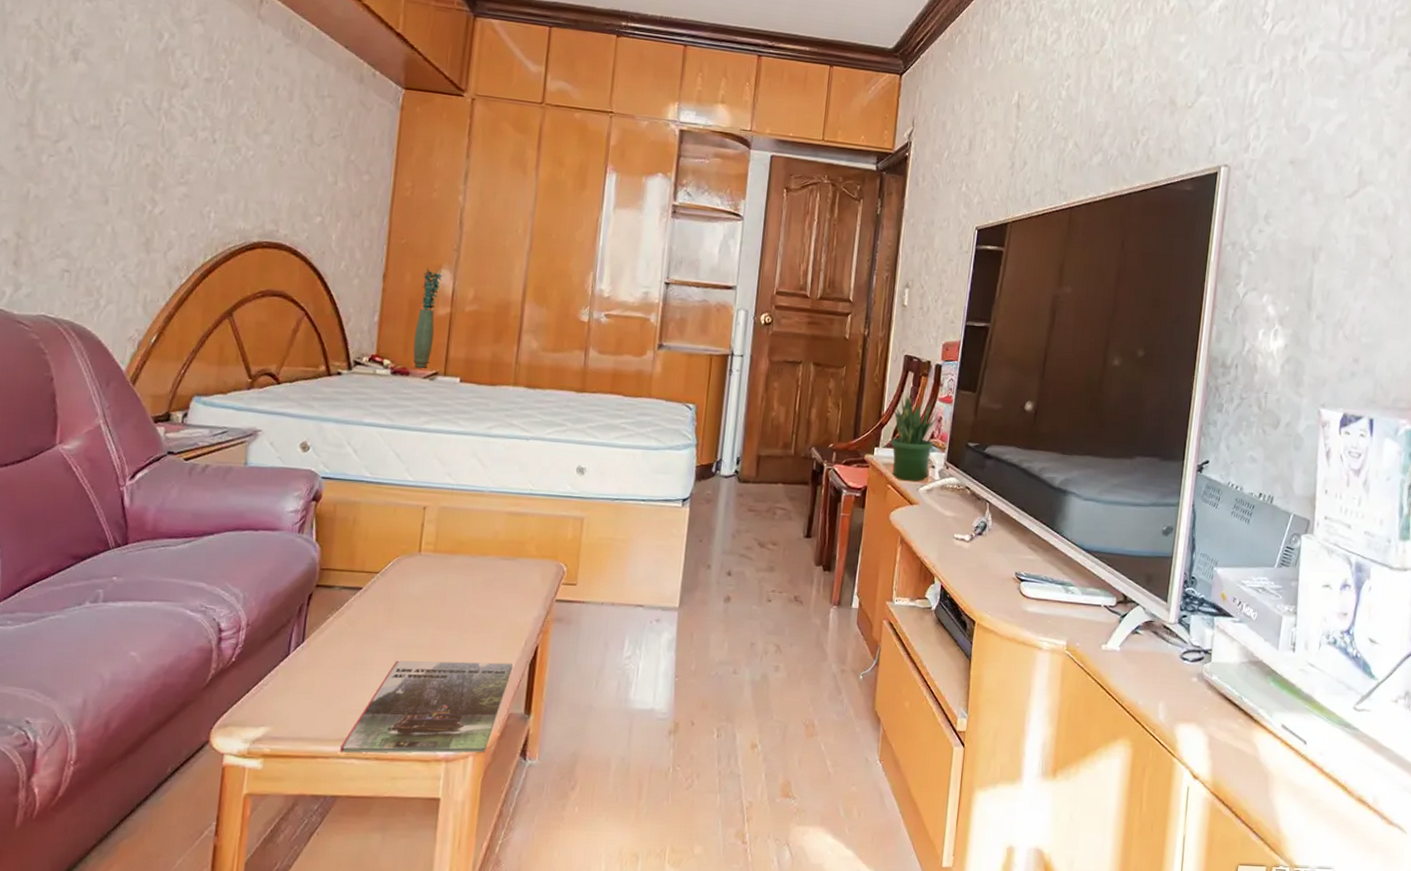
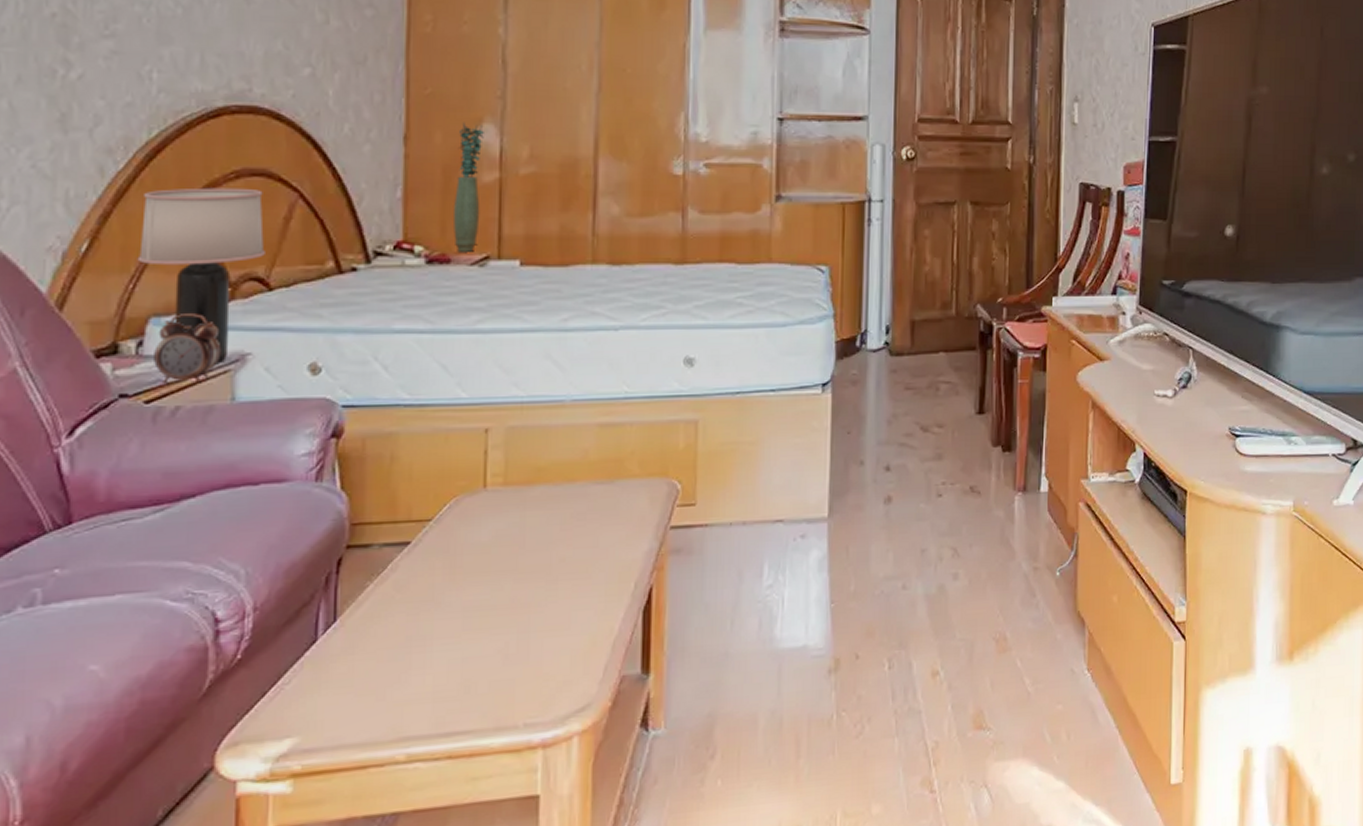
table lamp: none [188,301,280,435] -> present [137,187,265,363]
alarm clock: none [193,395,241,449] -> present [154,314,221,383]
magazine: present [340,660,514,753] -> none [399,613,622,756]
planter: present [891,392,941,483] -> none [1071,226,1128,334]

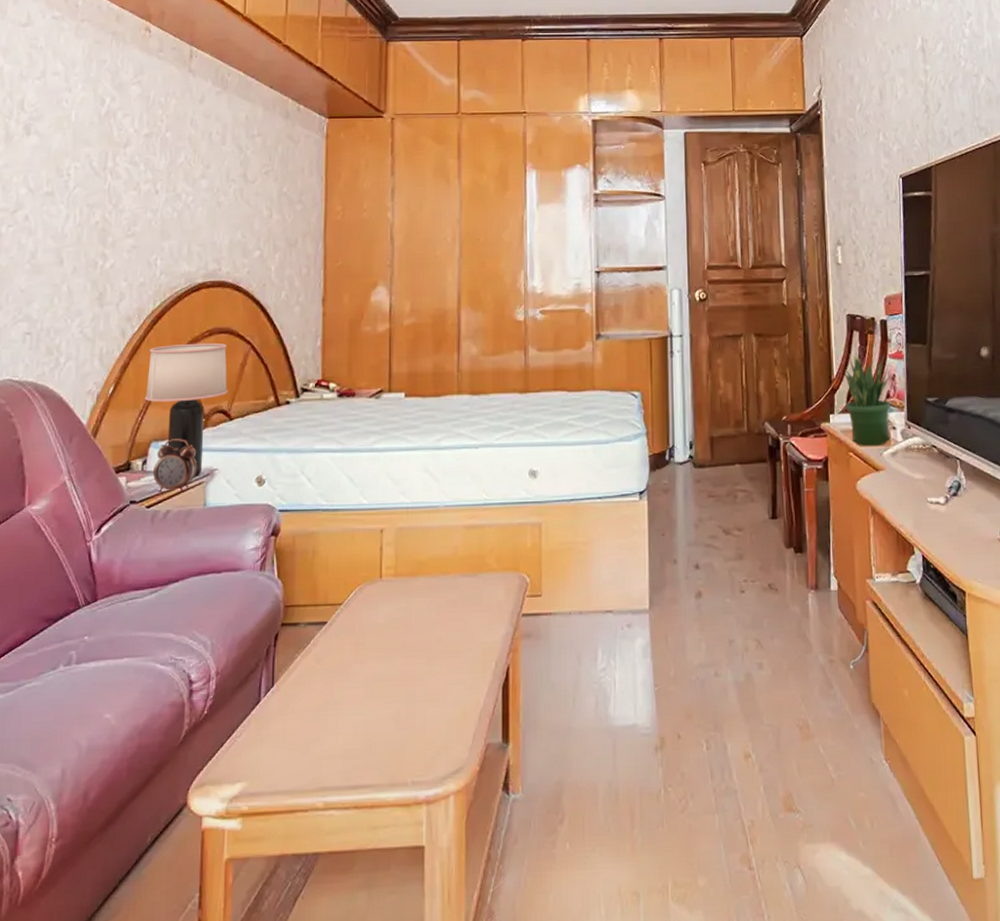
vase: present [452,122,484,252] -> none [356,286,378,387]
planter: none [1071,226,1128,334] -> present [844,352,894,447]

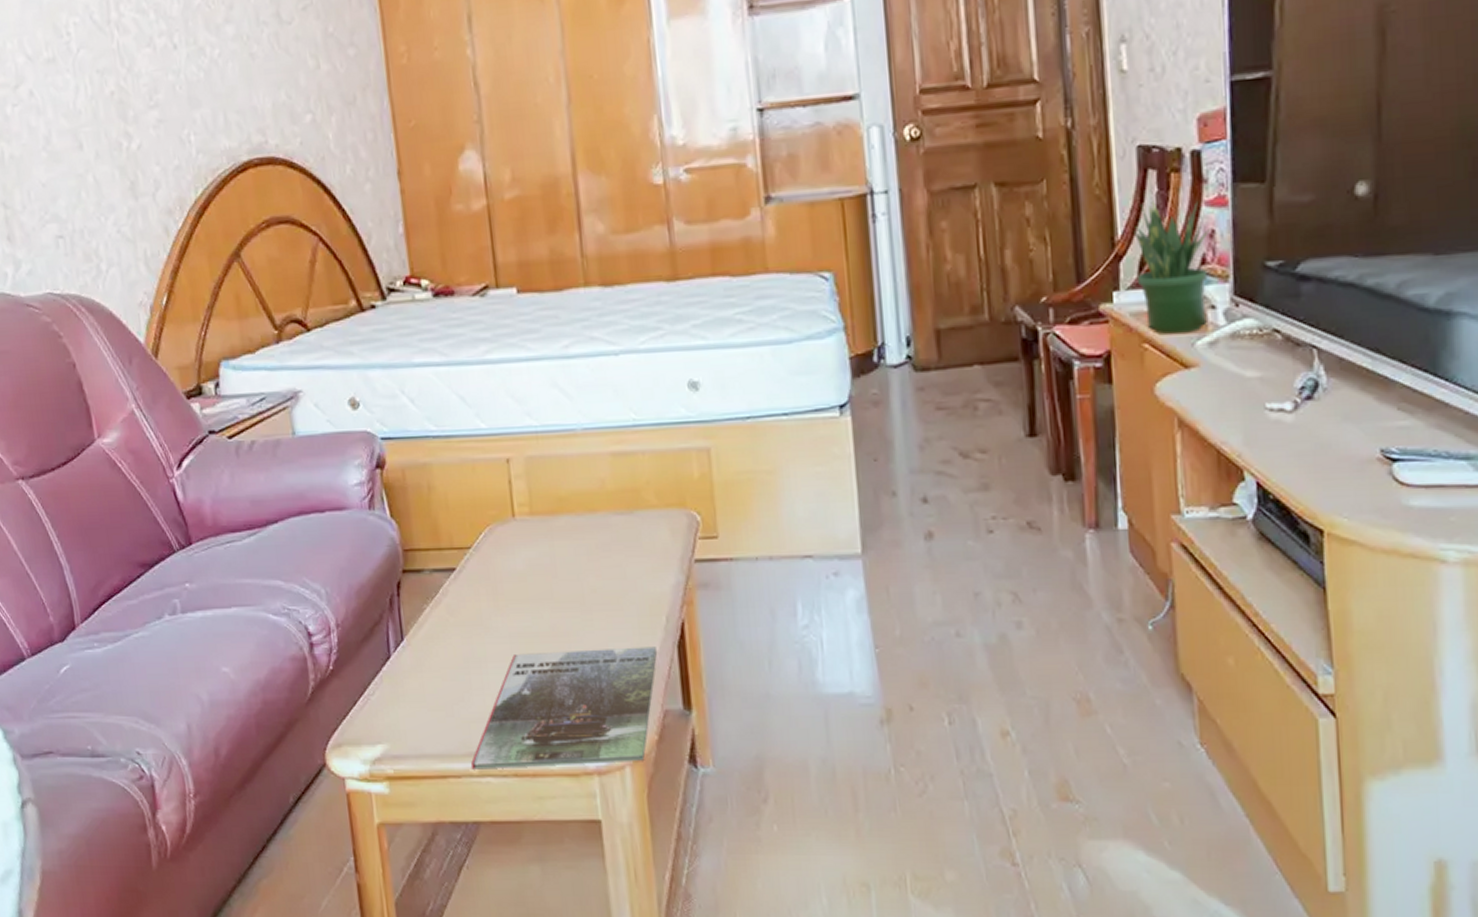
table lamp: present [144,342,228,477] -> none [200,236,300,401]
alarm clock: present [153,439,198,492] -> none [228,356,279,420]
magazine: none [319,688,486,803] -> present [471,646,658,770]

